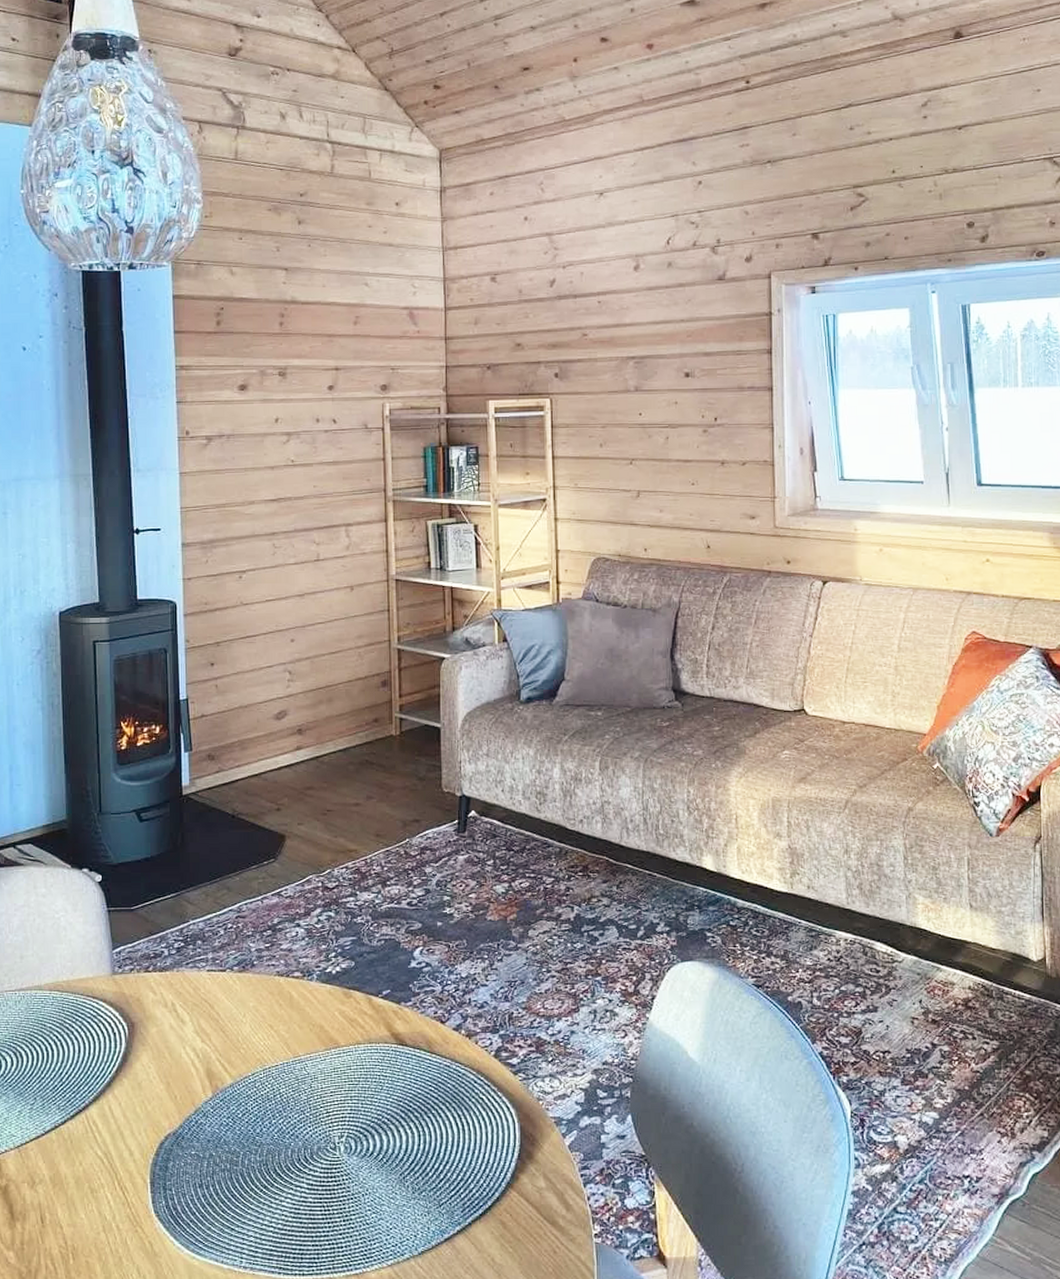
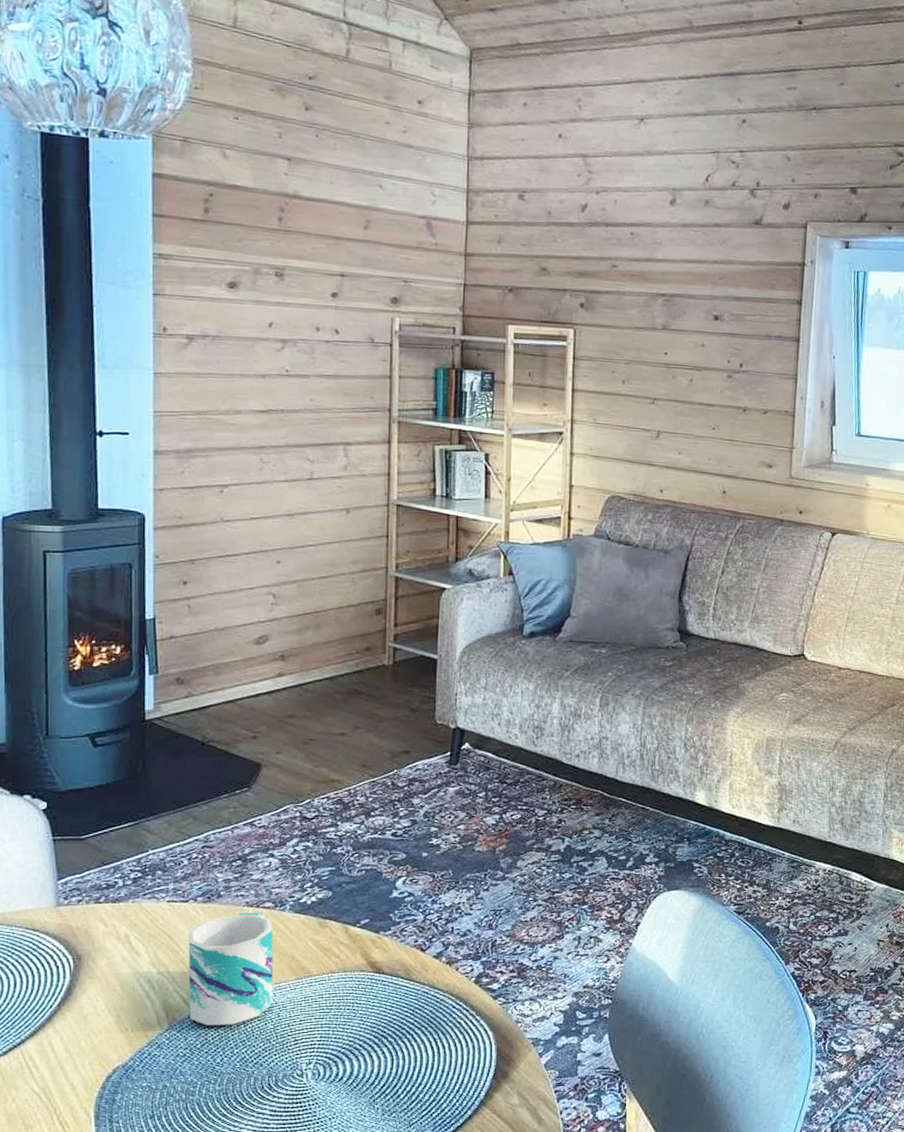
mug: none [227,982,305,1095] -> present [188,912,274,1026]

